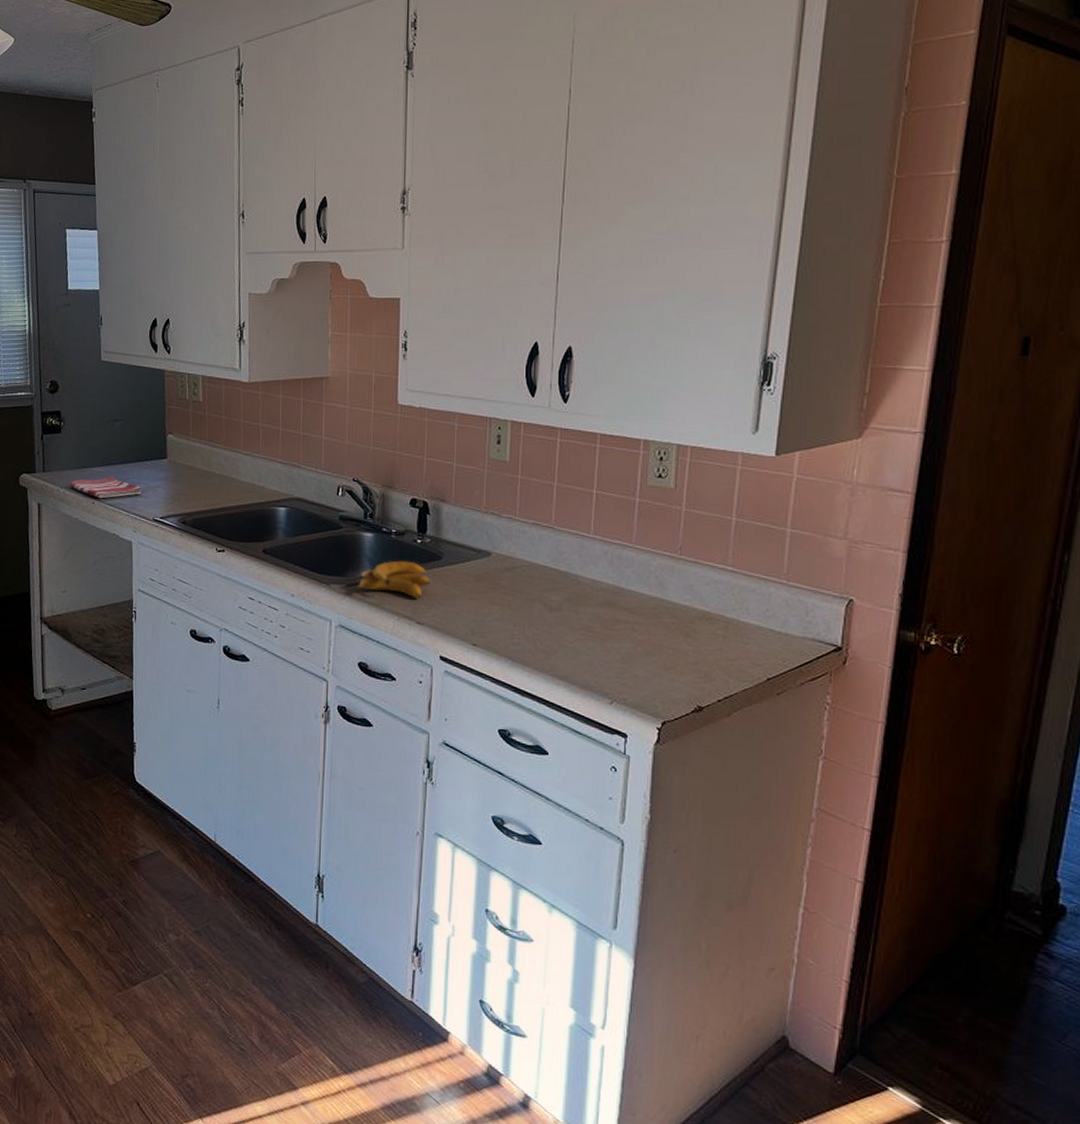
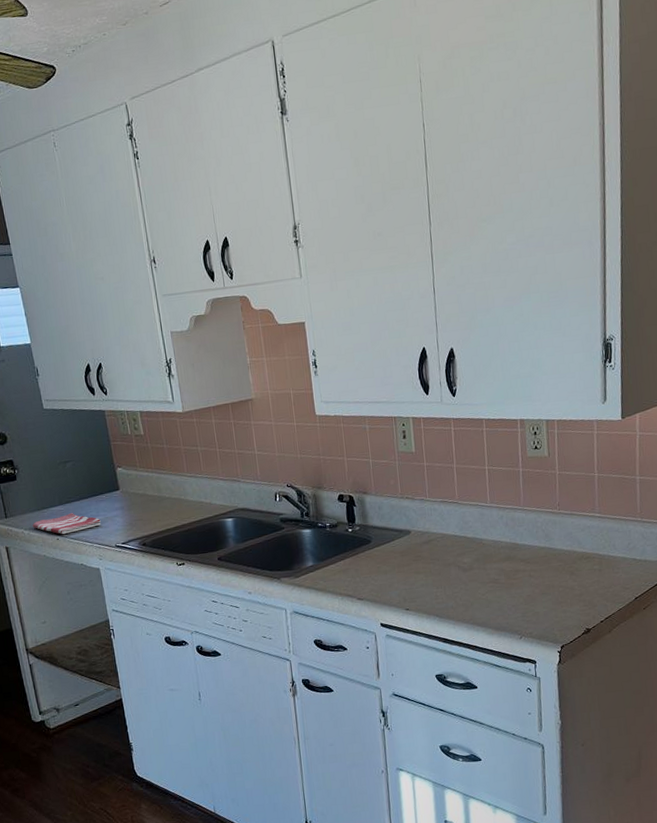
banana: present [358,560,431,599] -> none [304,548,365,579]

